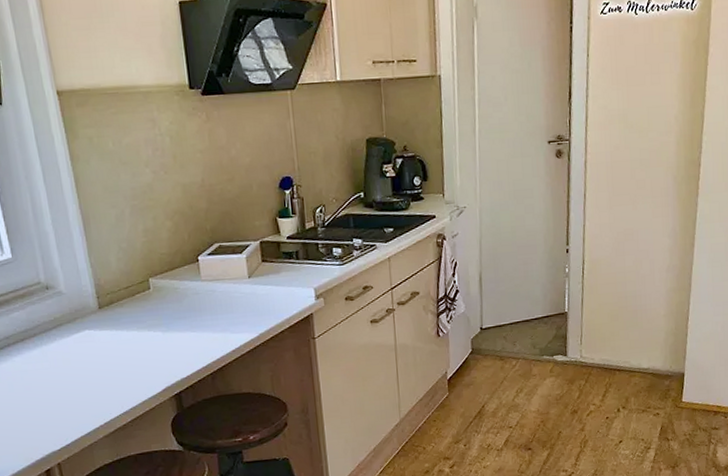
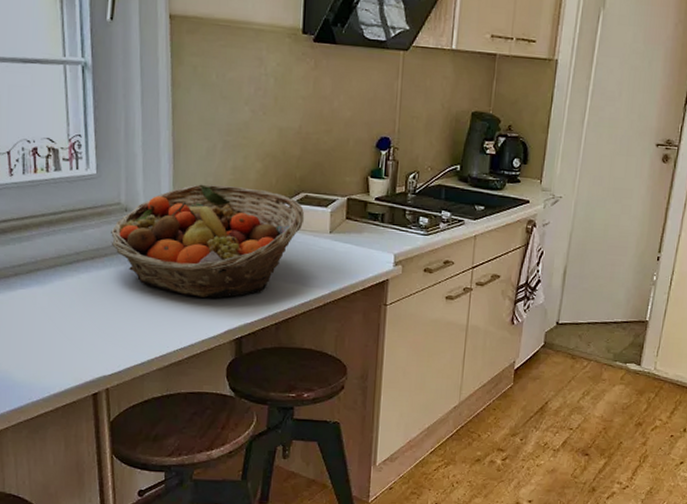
fruit basket: none [36,247,222,361] -> present [111,184,305,298]

